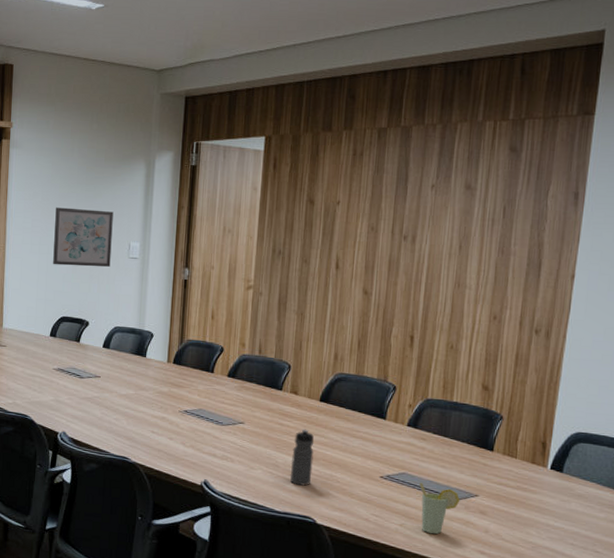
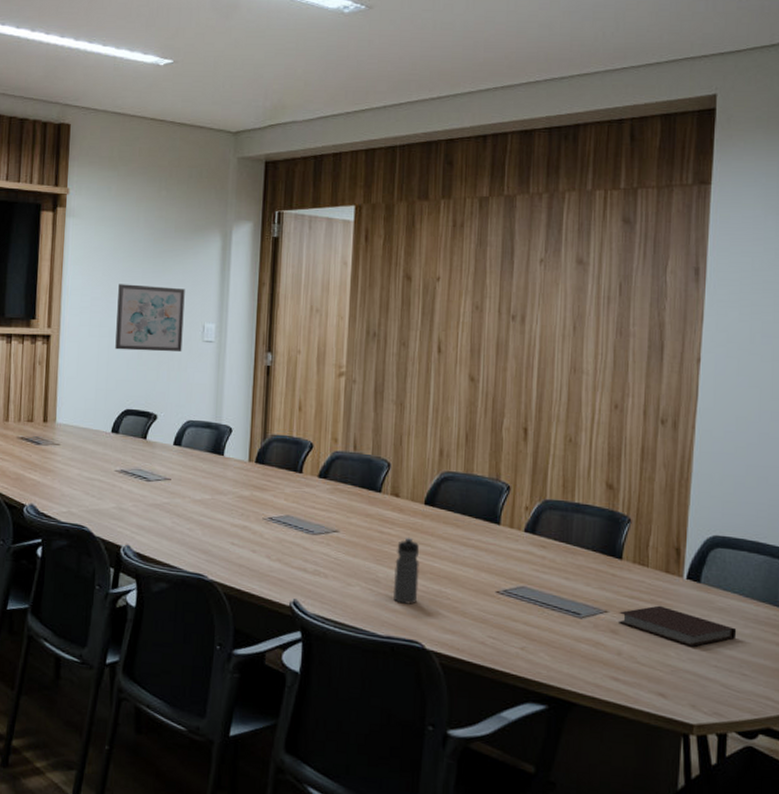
cup: present [419,482,460,534] -> none [541,597,588,659]
notebook: none [487,491,593,527] -> present [619,605,737,647]

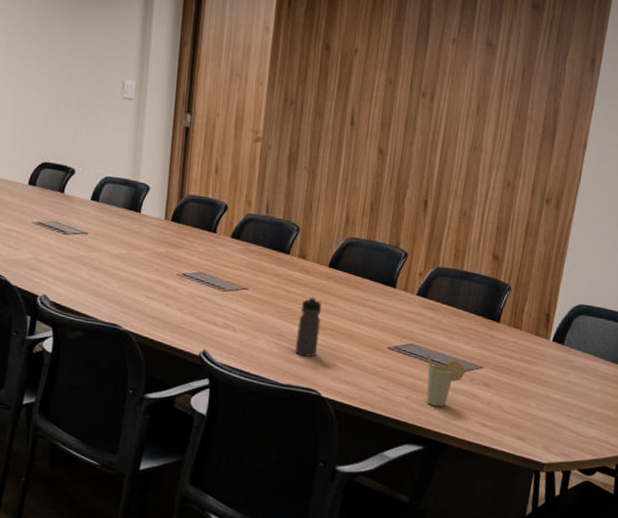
wall art: present [115,284,185,352] -> none [32,32,105,107]
cup: none [541,597,588,659] -> present [426,354,466,407]
notebook: present [619,605,737,647] -> none [491,363,589,399]

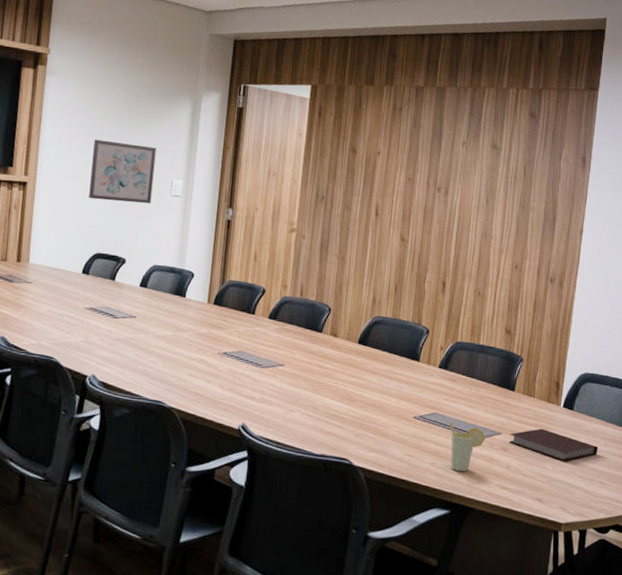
wall art: none [32,32,105,107] -> present [89,139,156,203]
water bottle: present [295,296,322,357] -> none [328,371,352,428]
notebook: none [491,363,589,399] -> present [509,428,598,461]

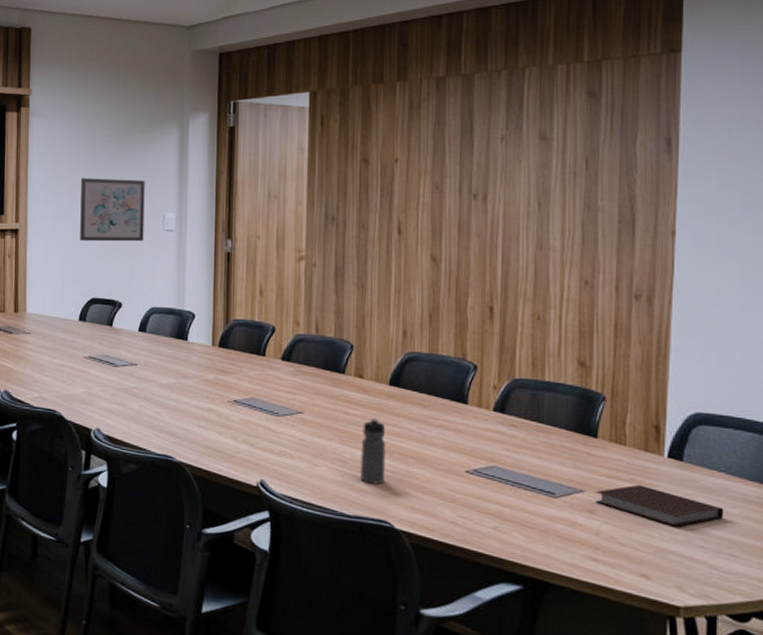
water bottle: none [328,371,352,428] -> present [359,417,386,484]
cup: present [449,422,486,472] -> none [513,477,563,539]

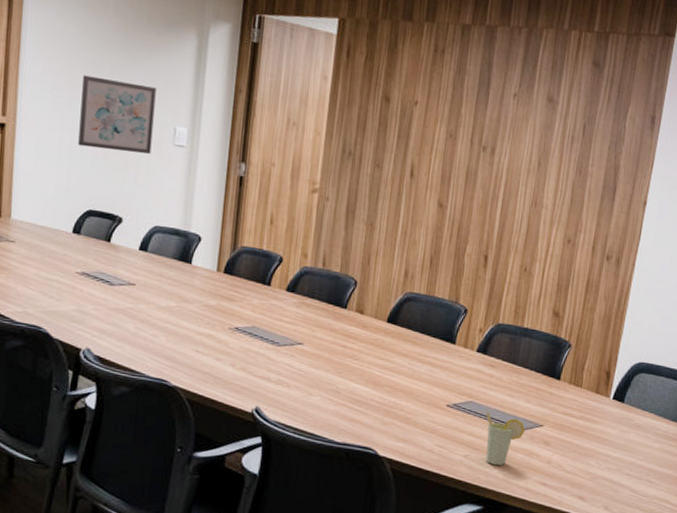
water bottle: present [359,417,386,484] -> none [351,352,380,415]
cup: none [513,477,563,539] -> present [485,411,526,466]
notebook: present [596,484,724,527] -> none [551,421,649,458]

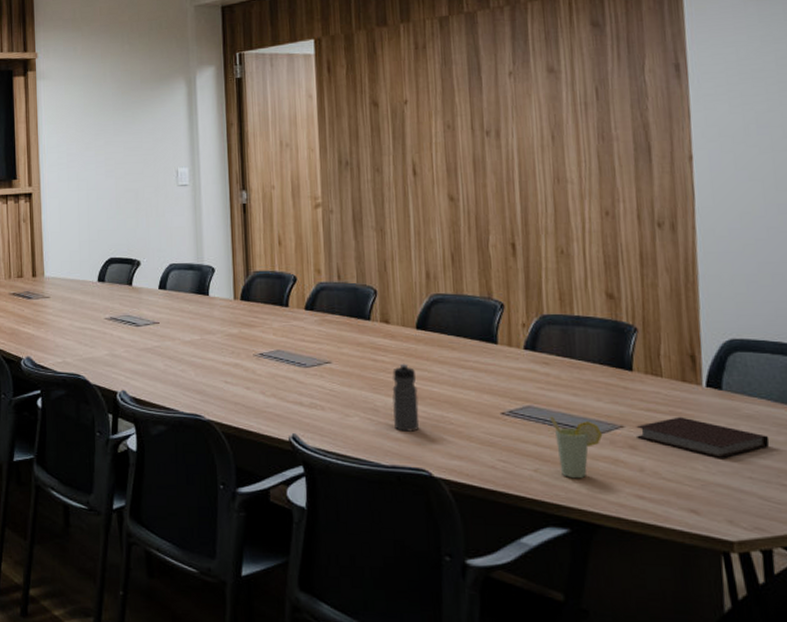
wall art: present [78,75,157,154] -> none [92,136,158,201]
water bottle: none [351,352,380,415] -> present [392,363,420,432]
notebook: none [551,421,649,458] -> present [636,416,770,458]

